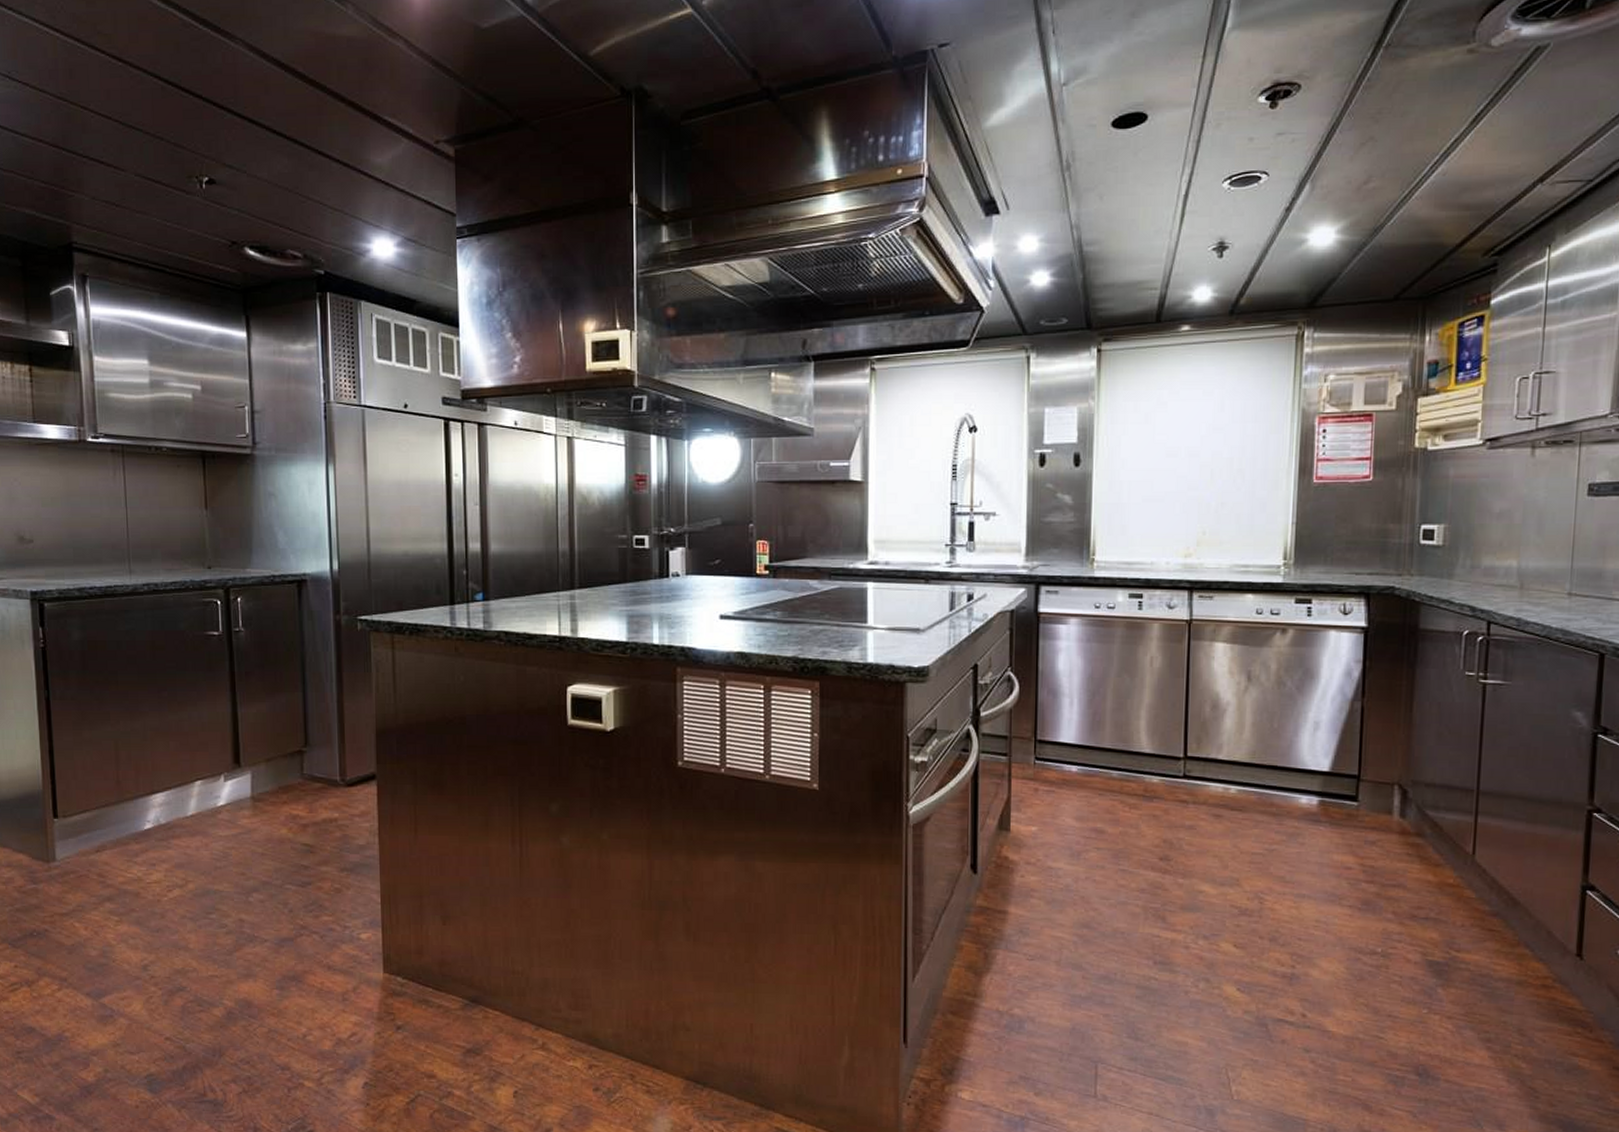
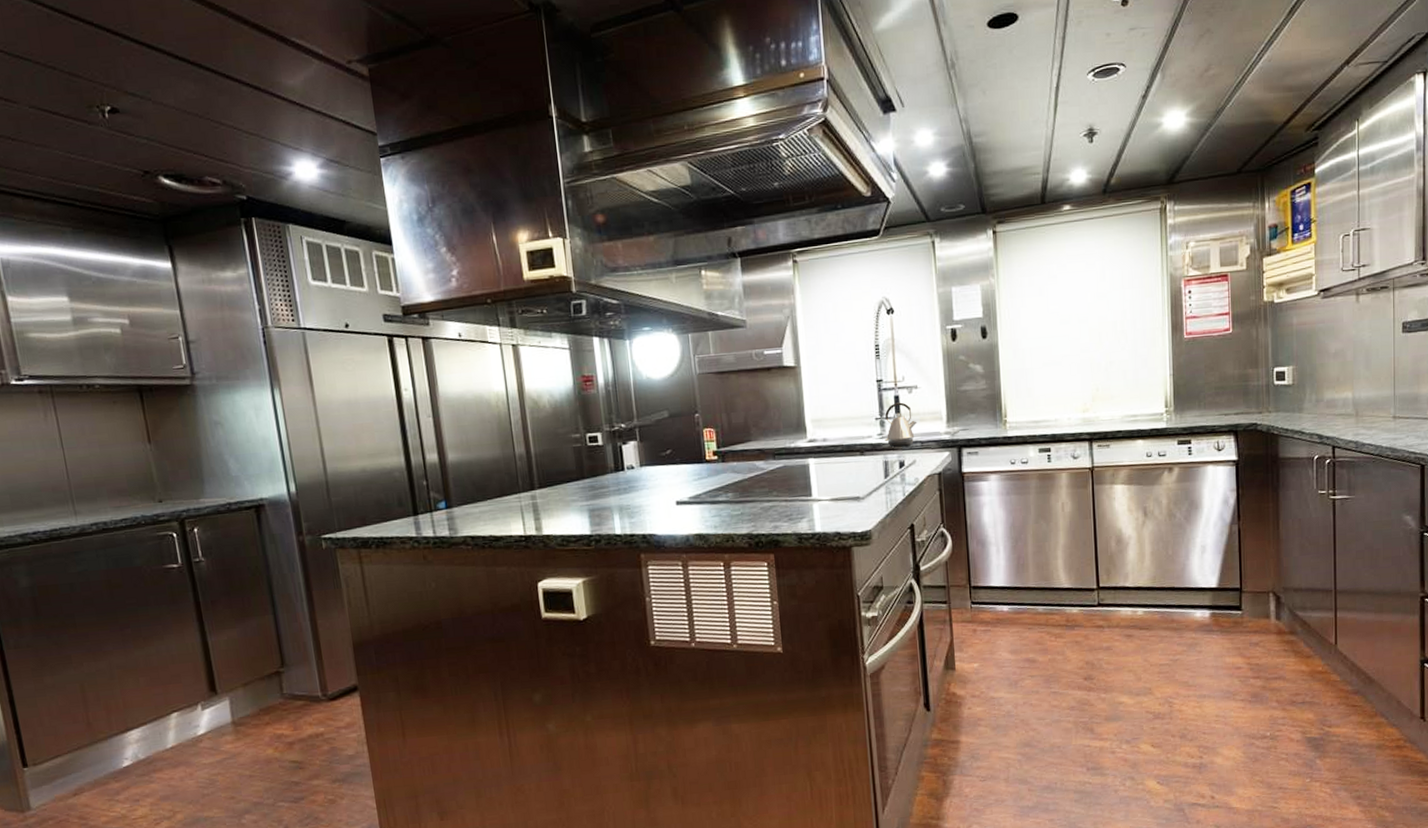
kettle: none [953,529,992,578] -> present [884,402,918,447]

